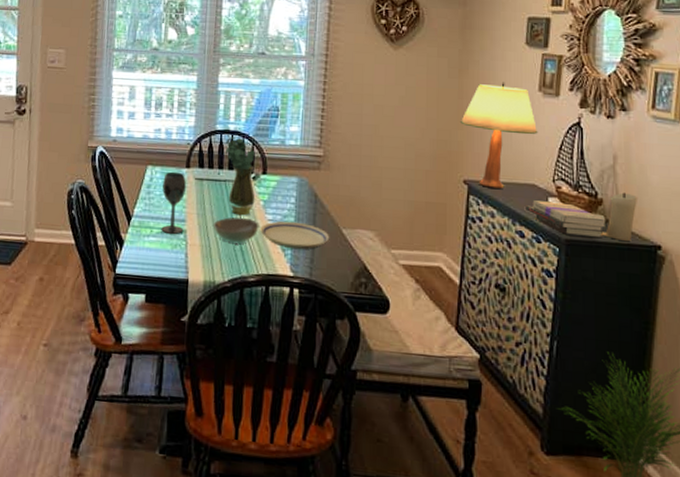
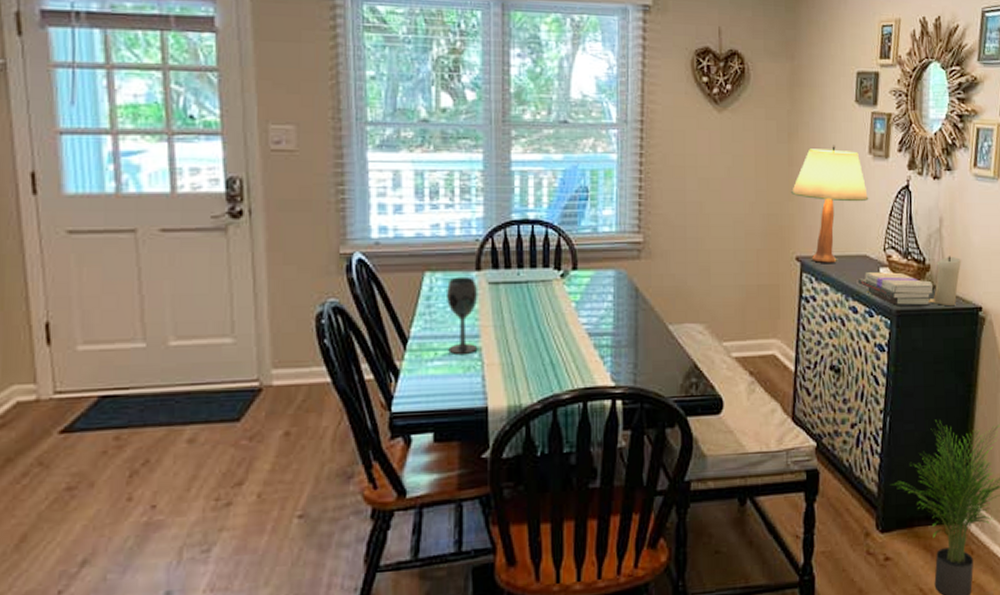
soup bowl: present [214,217,259,244] -> none [516,324,572,356]
vase: present [226,135,255,215] -> none [526,225,565,321]
plate: present [260,221,330,250] -> none [573,322,655,355]

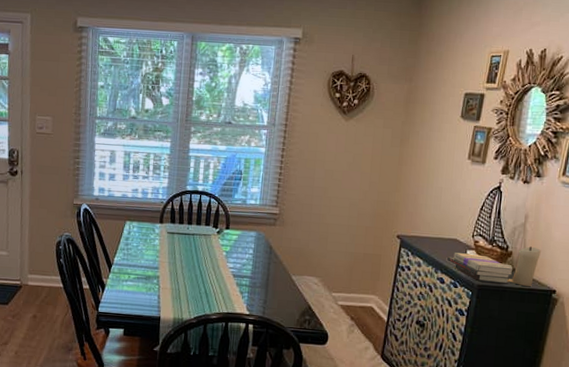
wine glass: present [447,276,478,354] -> none [137,226,160,279]
table lamp: present [790,145,869,264] -> none [398,150,464,243]

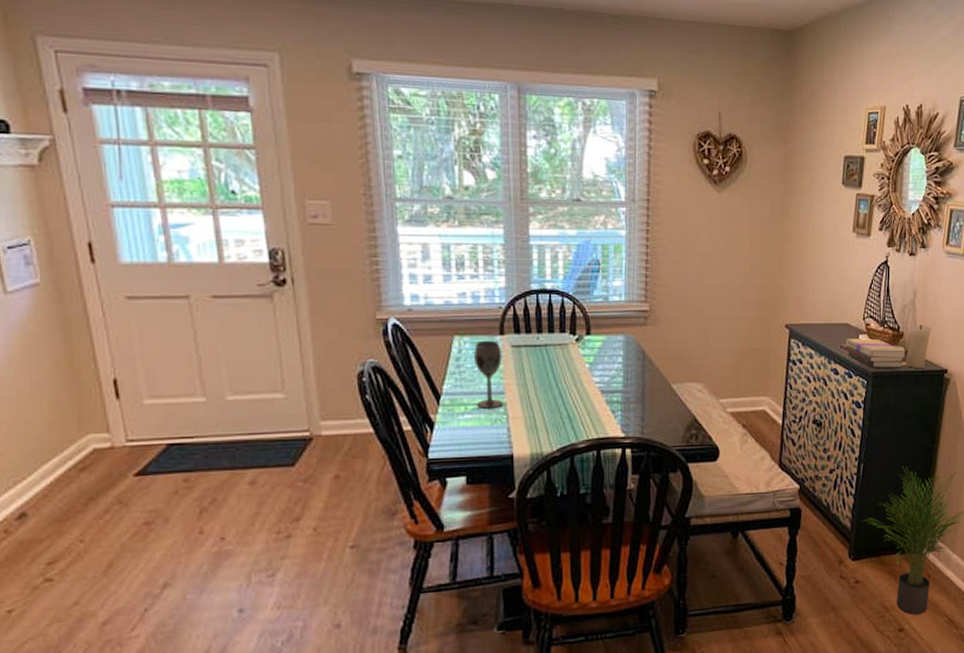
wine glass: none [137,226,160,279] -> present [474,340,503,409]

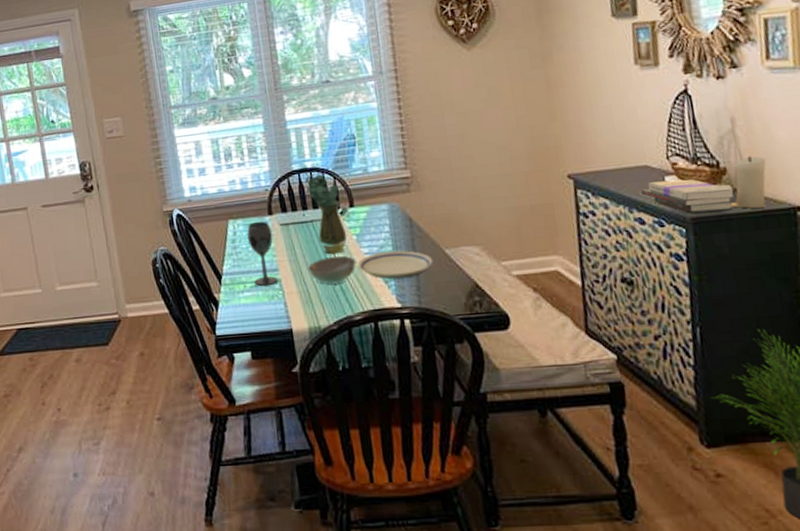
soup bowl: none [537,382,586,411] -> present [308,255,357,284]
vase: none [544,295,580,380] -> present [305,172,348,254]
plate: none [588,381,660,410] -> present [358,250,434,280]

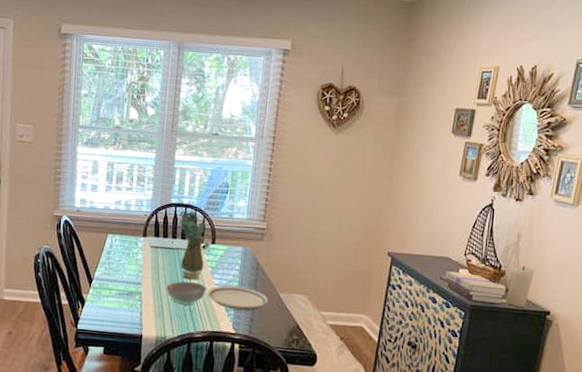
wine glass: present [247,220,277,286] -> none [119,240,143,295]

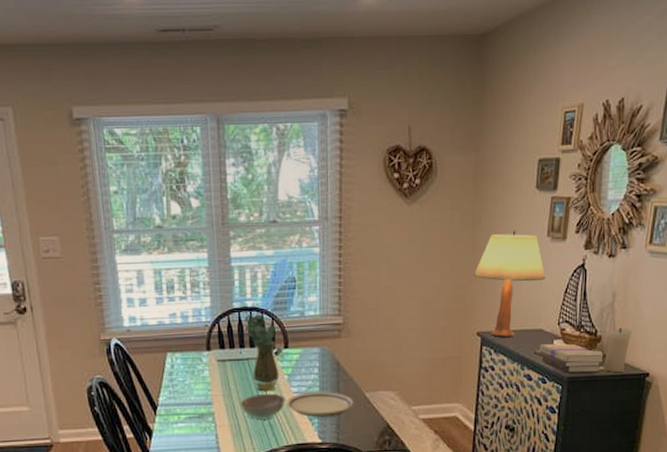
table lamp: none [388,166,456,262] -> present [473,230,546,338]

